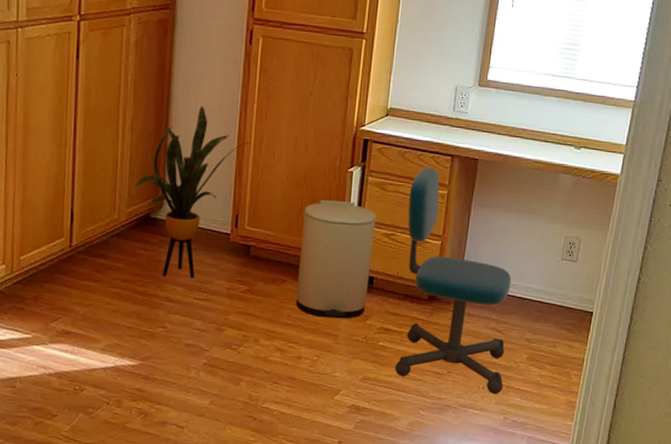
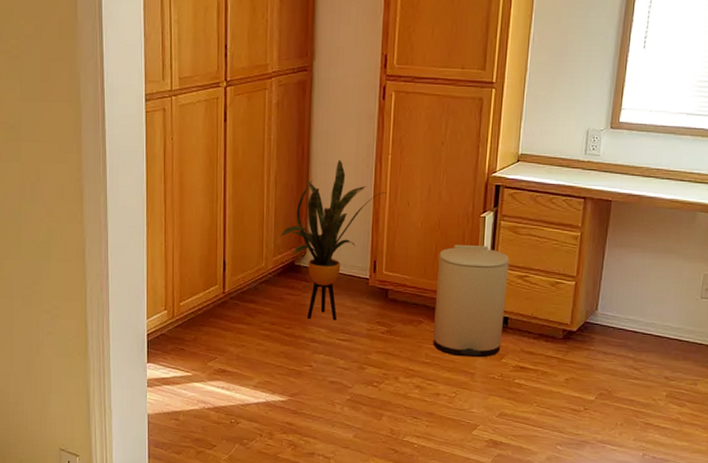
office chair: present [394,167,512,394] -> none [531,210,649,431]

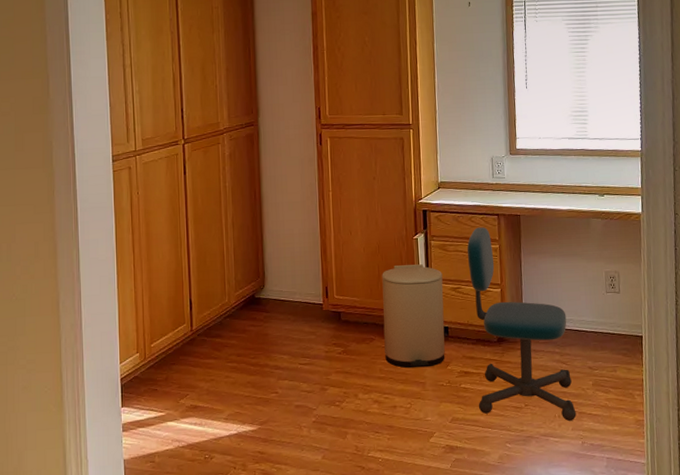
house plant: present [279,160,386,321] -> none [239,199,331,348]
office chair: none [531,210,649,431] -> present [467,227,576,421]

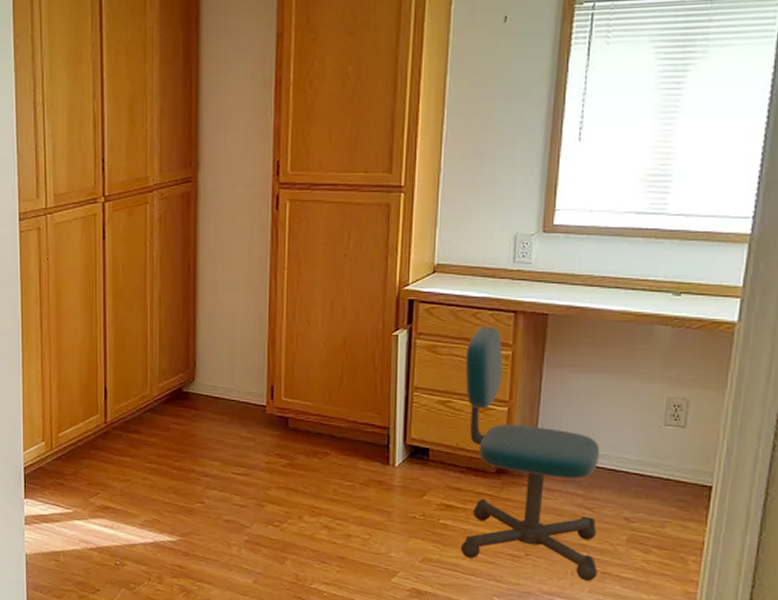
pedal bin: present [382,264,445,368] -> none [341,367,428,494]

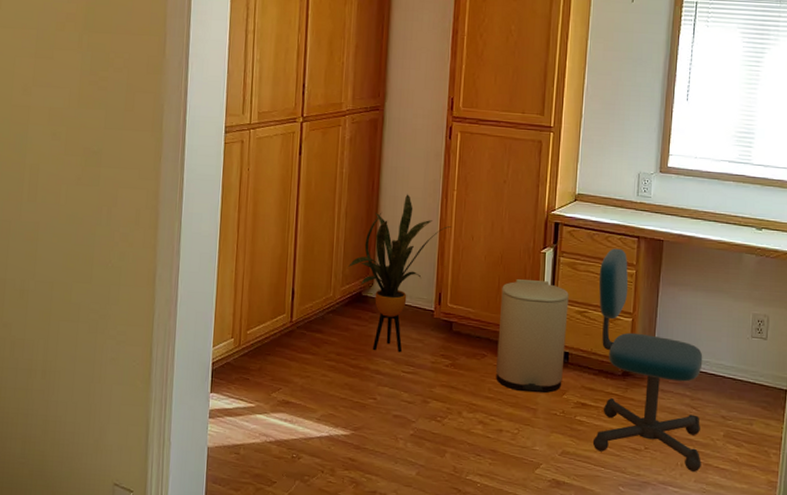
house plant: none [164,276,283,453] -> present [347,194,452,353]
pedal bin: none [341,367,428,494] -> present [496,279,569,393]

